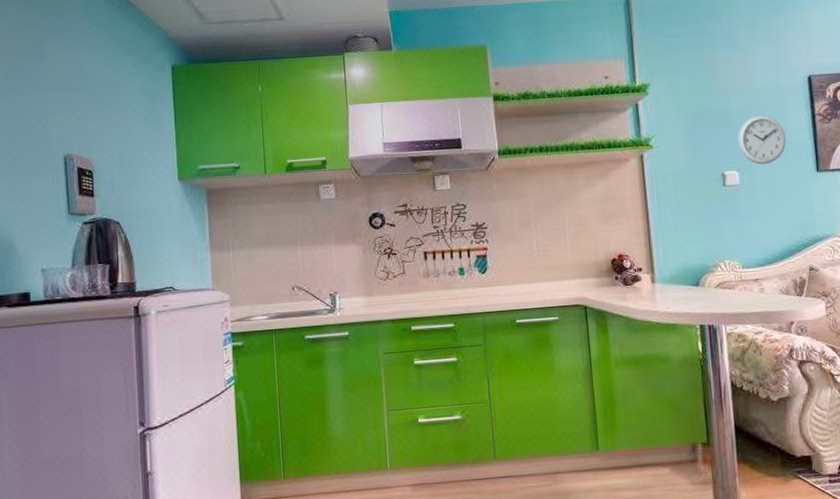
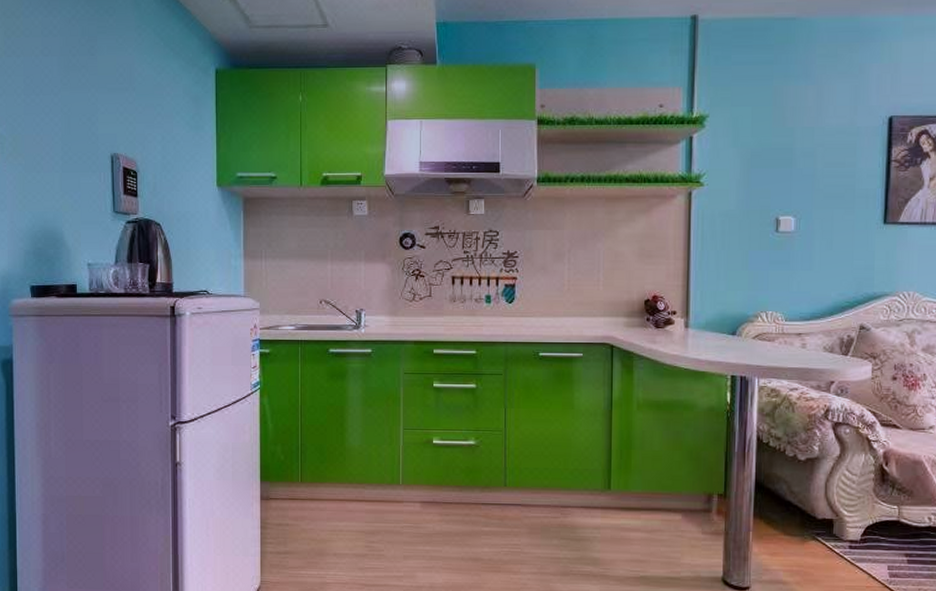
wall clock: present [737,115,787,165] -> none [798,158,854,212]

